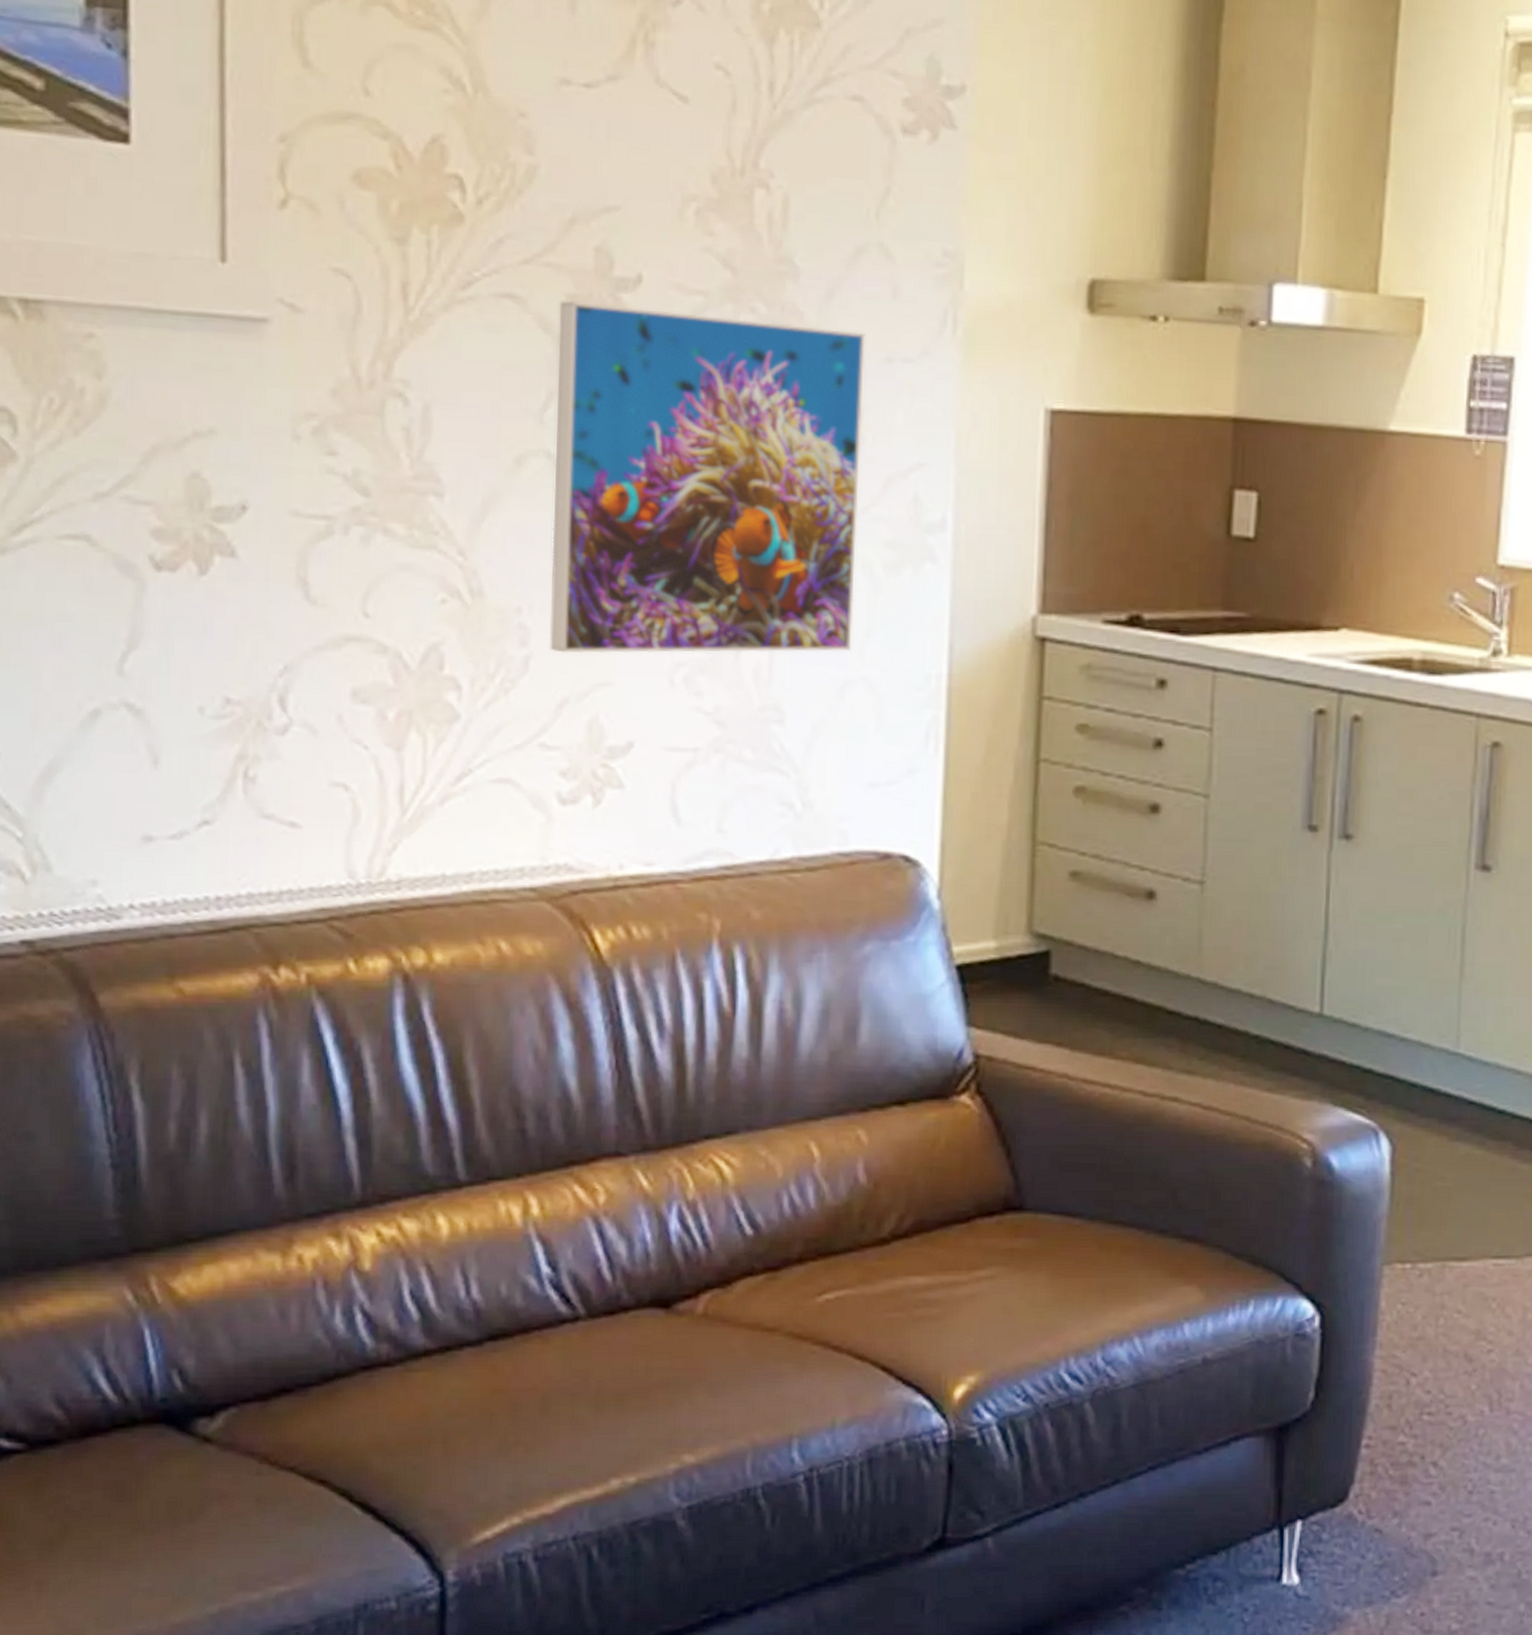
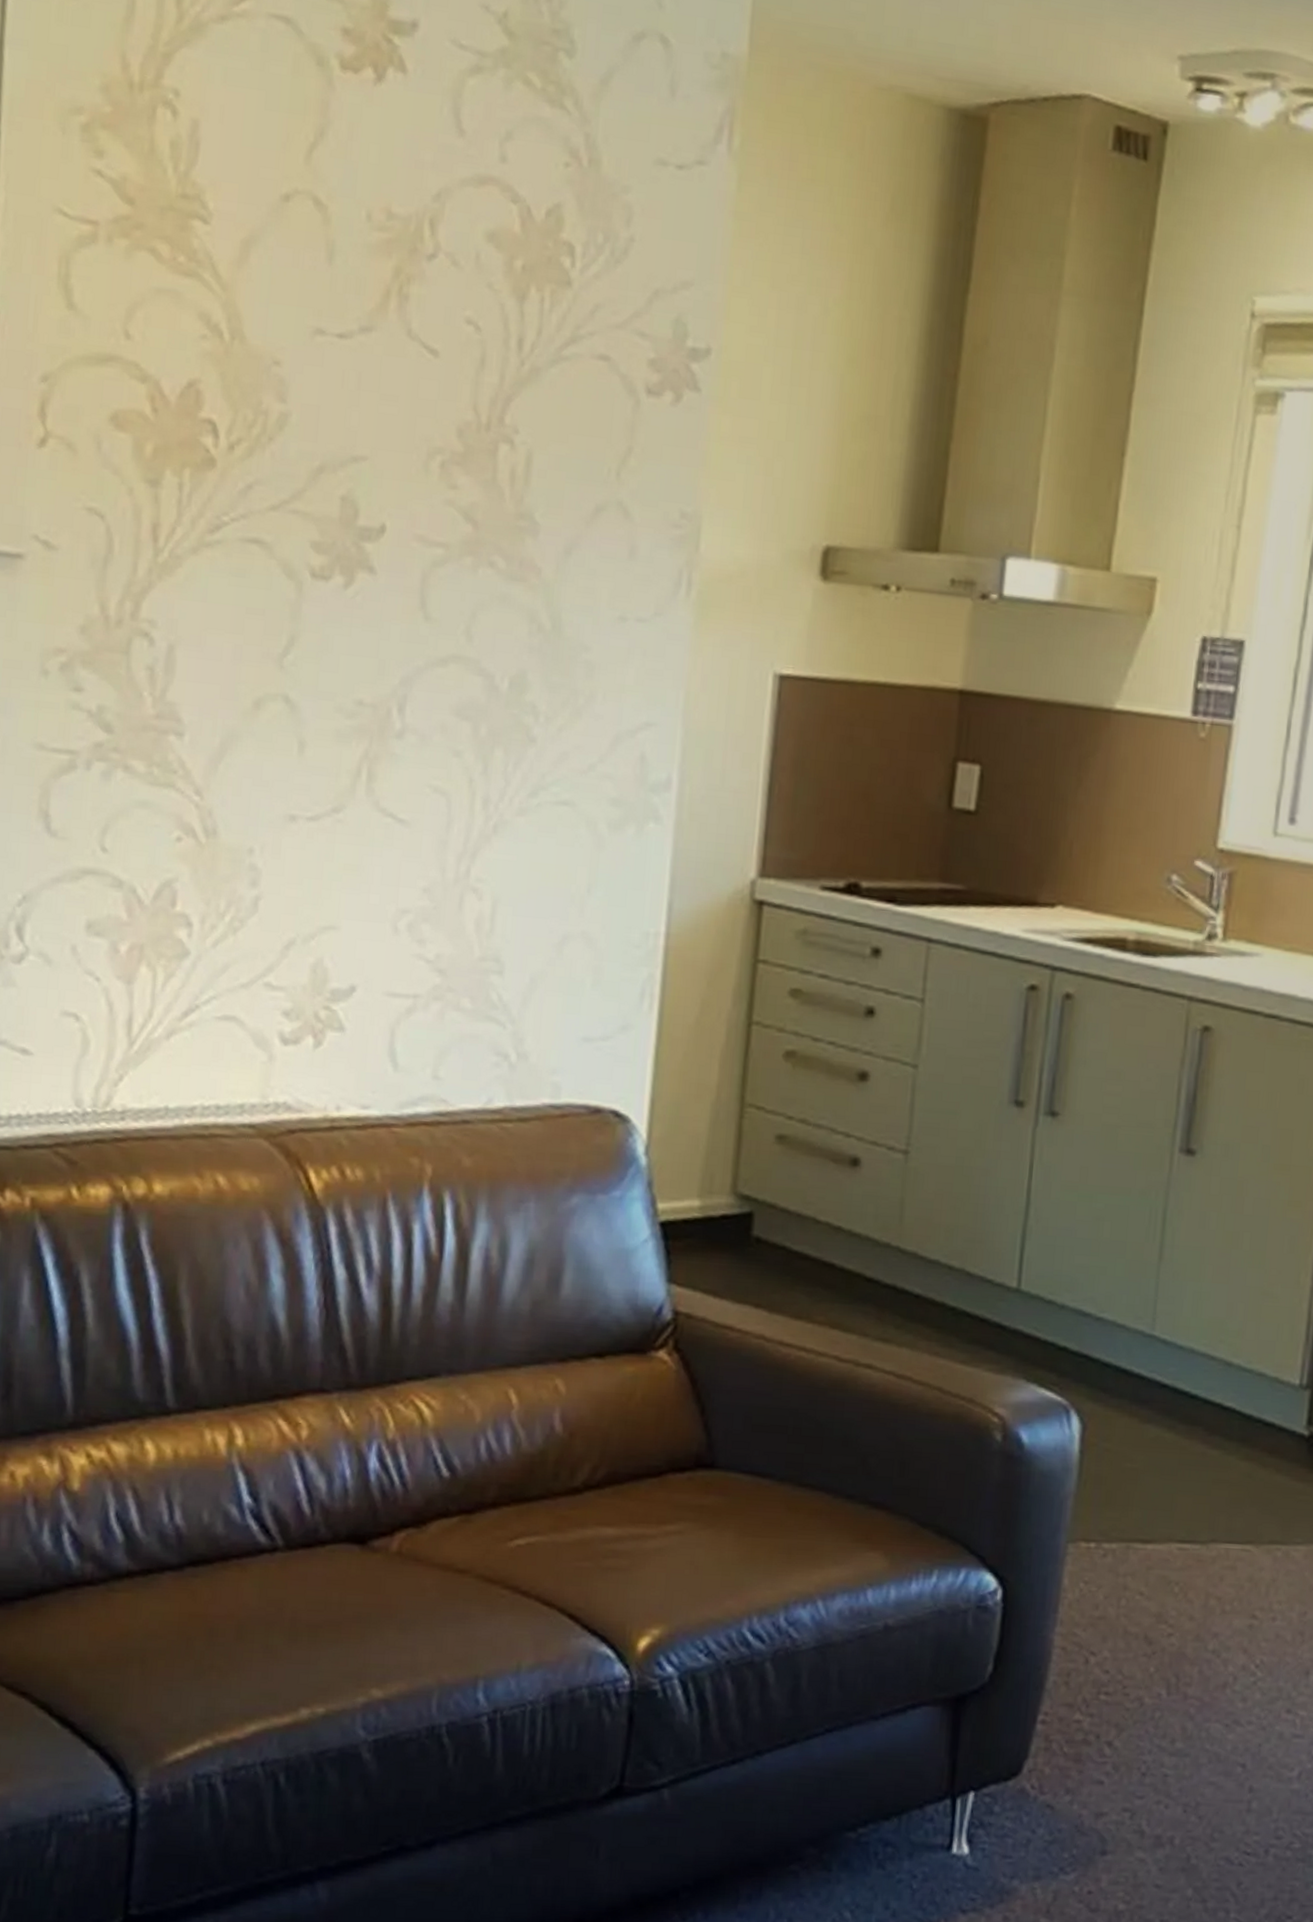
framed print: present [550,301,865,654] -> none [279,548,601,906]

